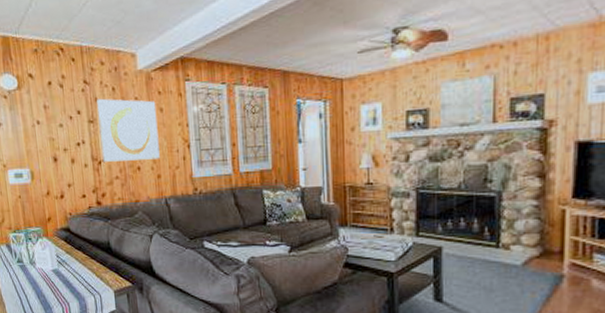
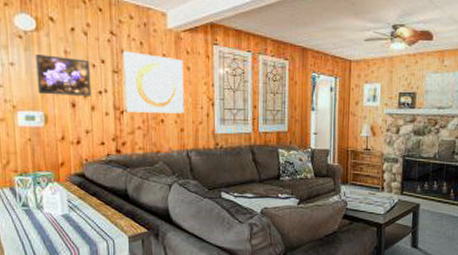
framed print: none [19,111,71,152] -> present [36,54,92,96]

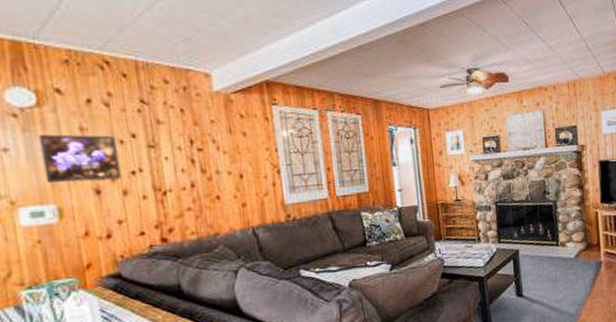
wall art: present [123,50,184,114] -> none [159,120,245,192]

